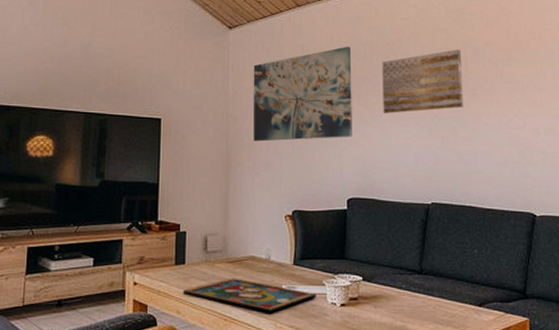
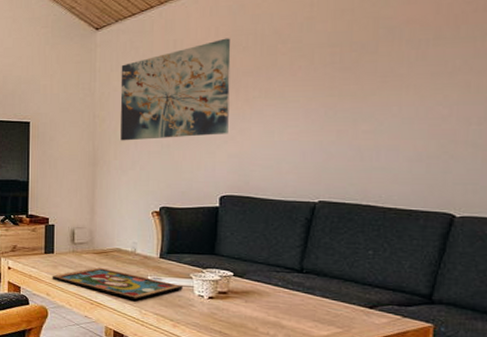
wall art: present [382,49,463,114] -> none [265,31,370,109]

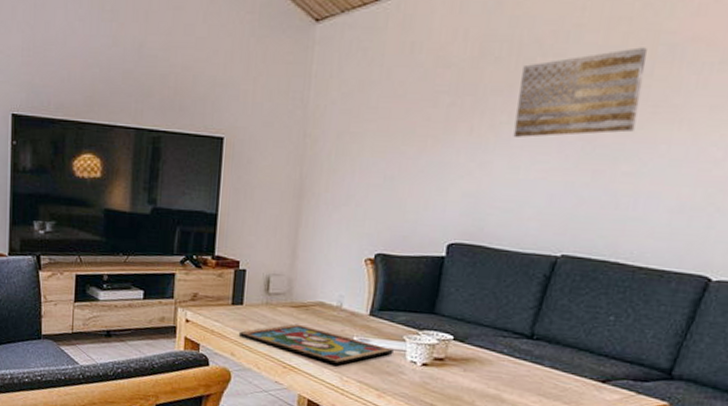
wall art: present [120,38,231,141] -> none [335,44,481,169]
wall art: none [265,31,370,109] -> present [513,47,647,139]

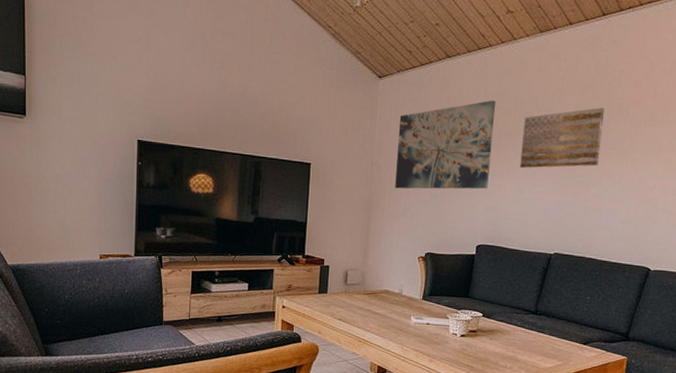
framed painting: present [238,324,394,366] -> none [324,307,440,339]
wall art: none [335,44,481,169] -> present [395,100,496,190]

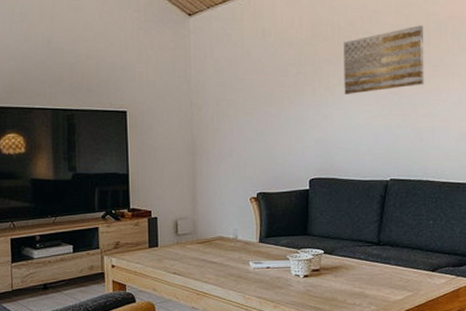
wall art: present [395,100,496,190] -> none [215,28,314,129]

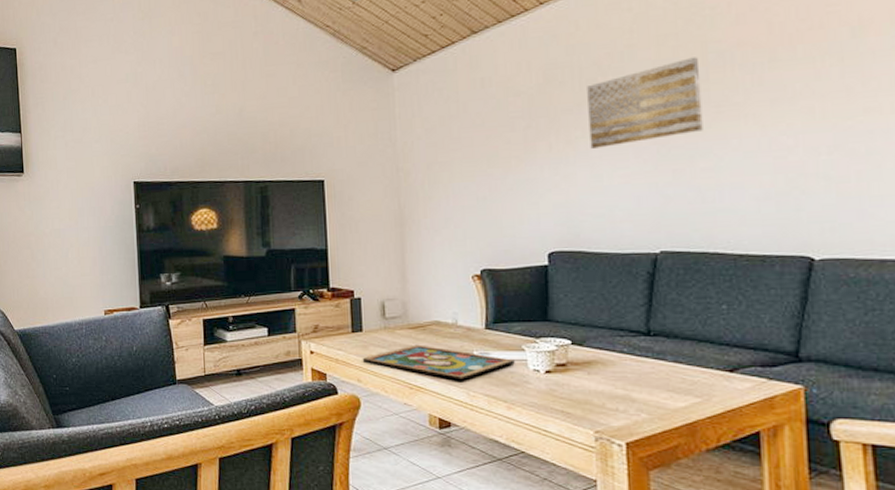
framed painting: none [157,257,281,287] -> present [362,344,515,381]

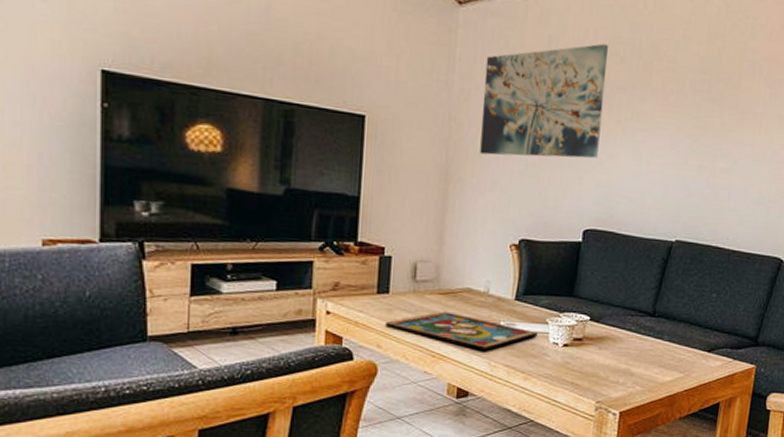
wall art: none [424,72,551,196] -> present [480,43,608,159]
wall art: present [587,57,703,150] -> none [636,61,736,134]

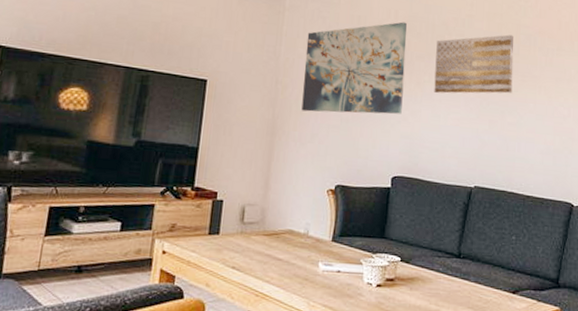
framed painting: present [384,311,538,351] -> none [214,251,353,291]
wall art: none [636,61,736,134] -> present [434,34,514,94]

